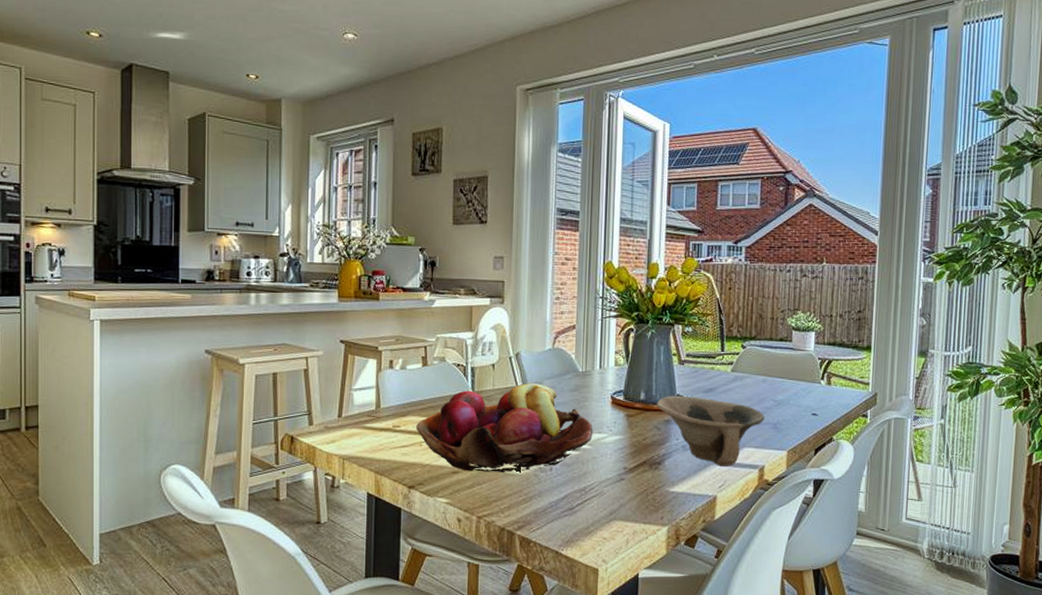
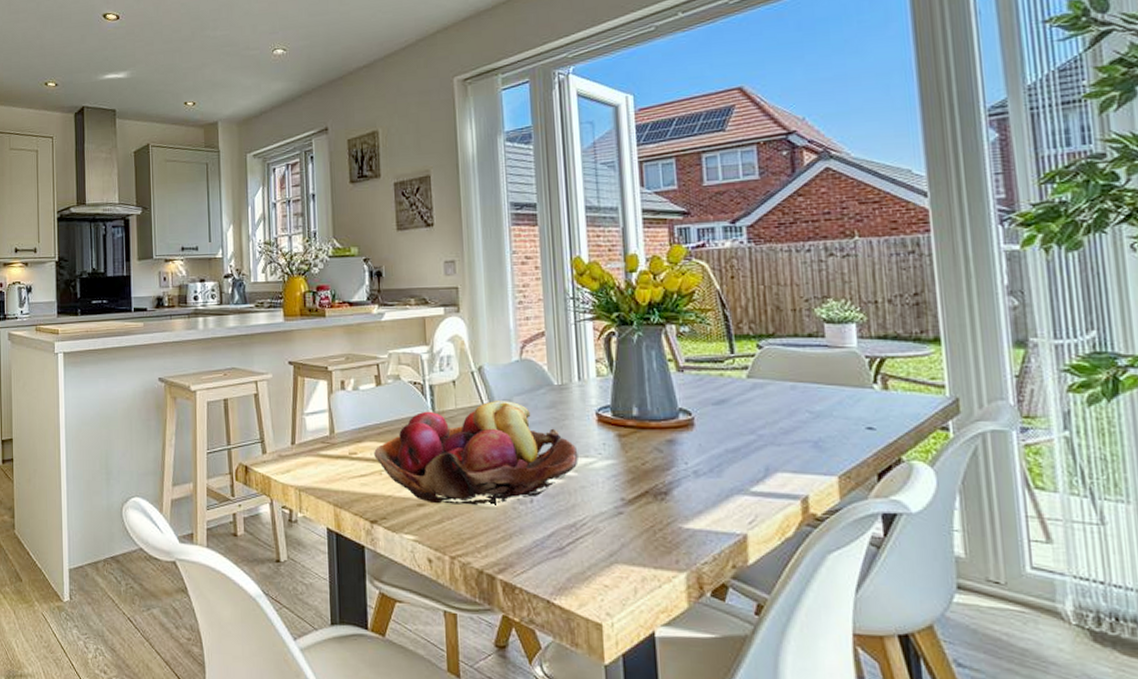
bowl: present [656,395,765,466] -> none [653,409,801,497]

